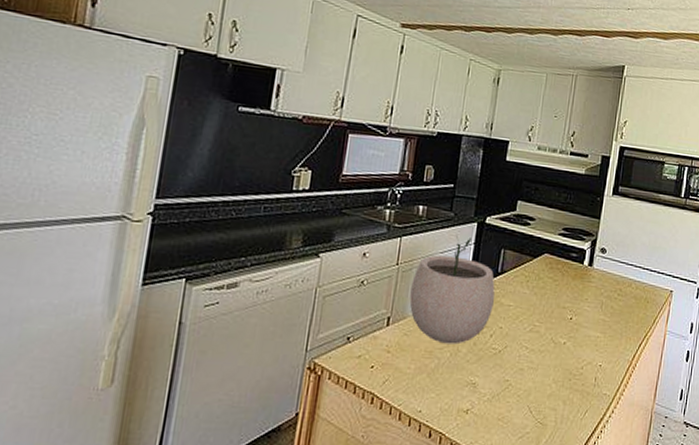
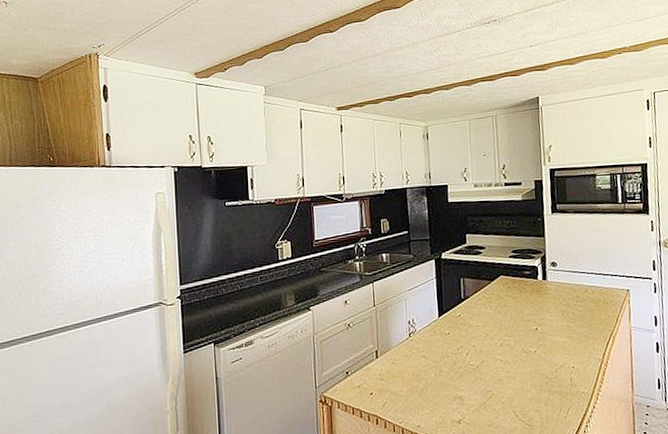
plant pot: present [409,235,495,345] -> none [389,273,464,367]

